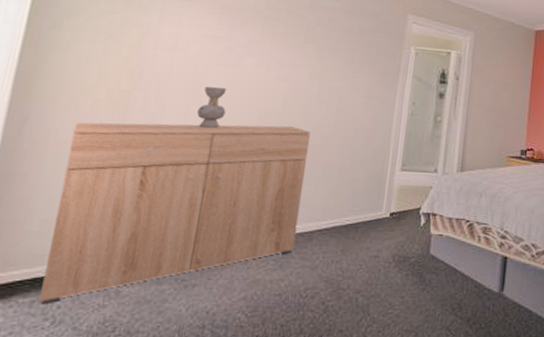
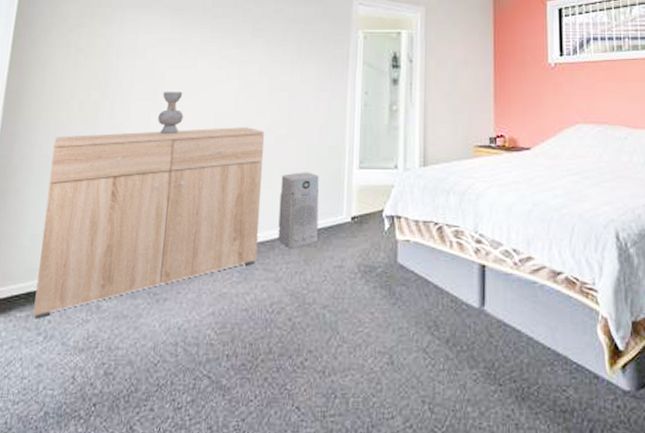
air purifier: none [316,171,362,240] -> present [277,172,320,249]

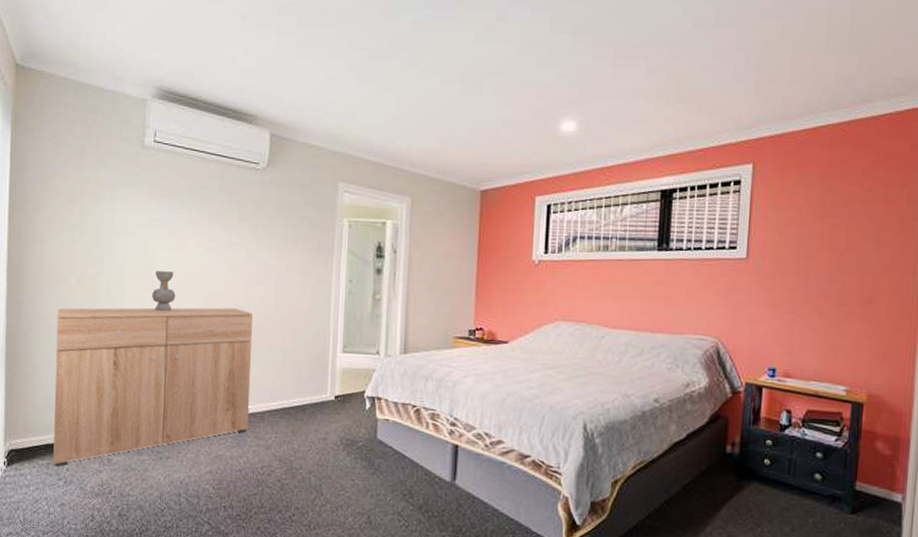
air purifier: present [277,172,320,249] -> none [267,352,305,421]

